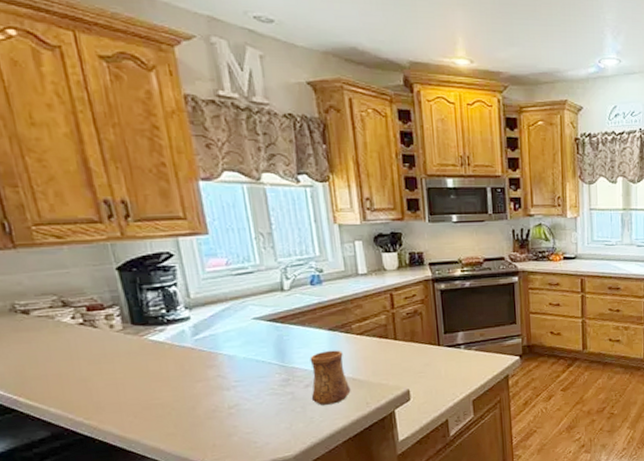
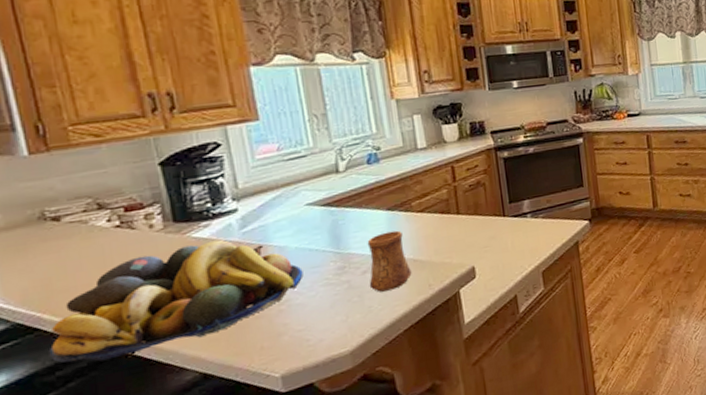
fruit bowl: none [25,344,251,444] -> present [48,239,303,363]

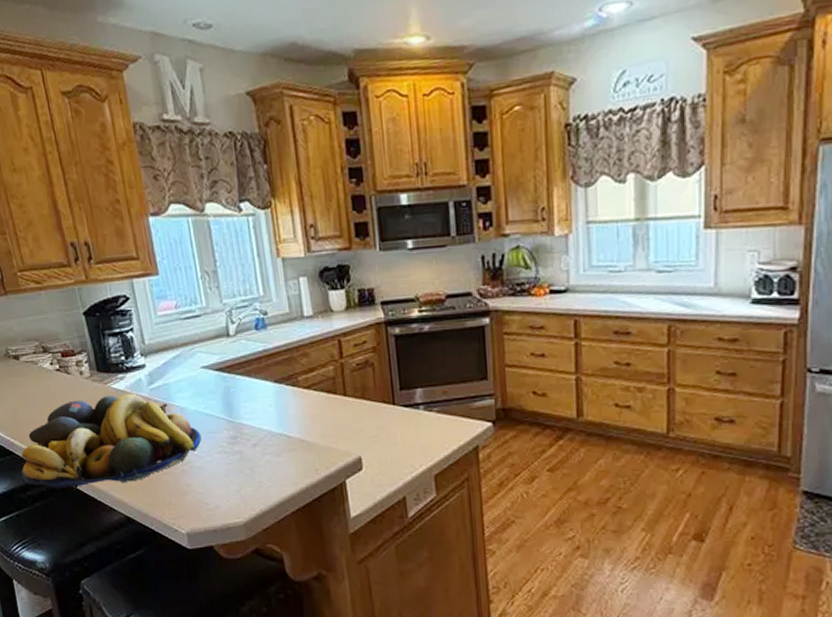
cup: present [367,230,412,292] -> none [256,405,299,468]

